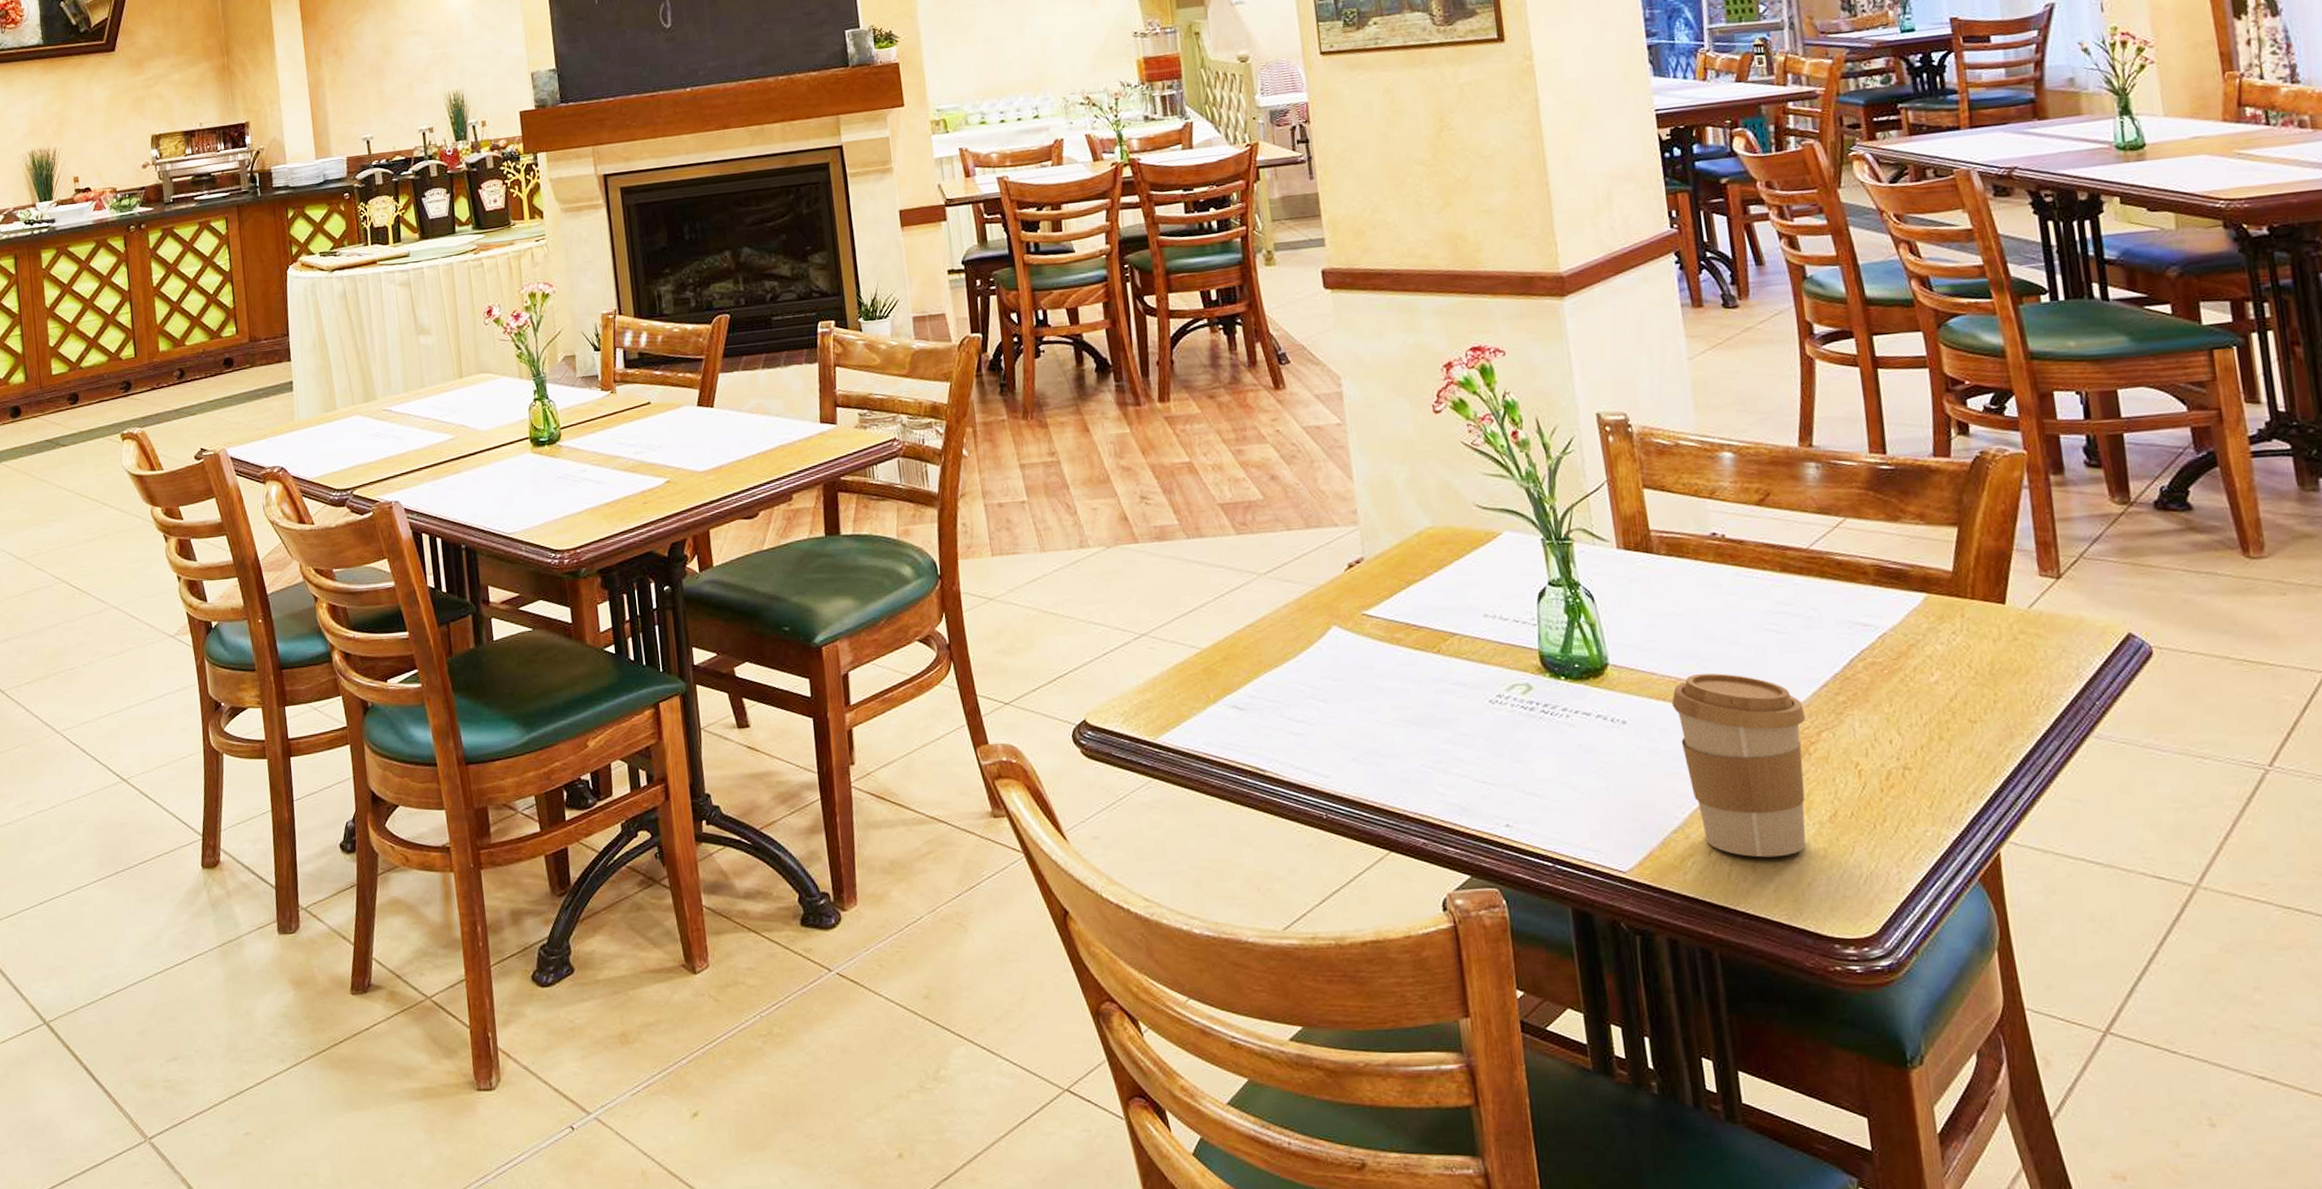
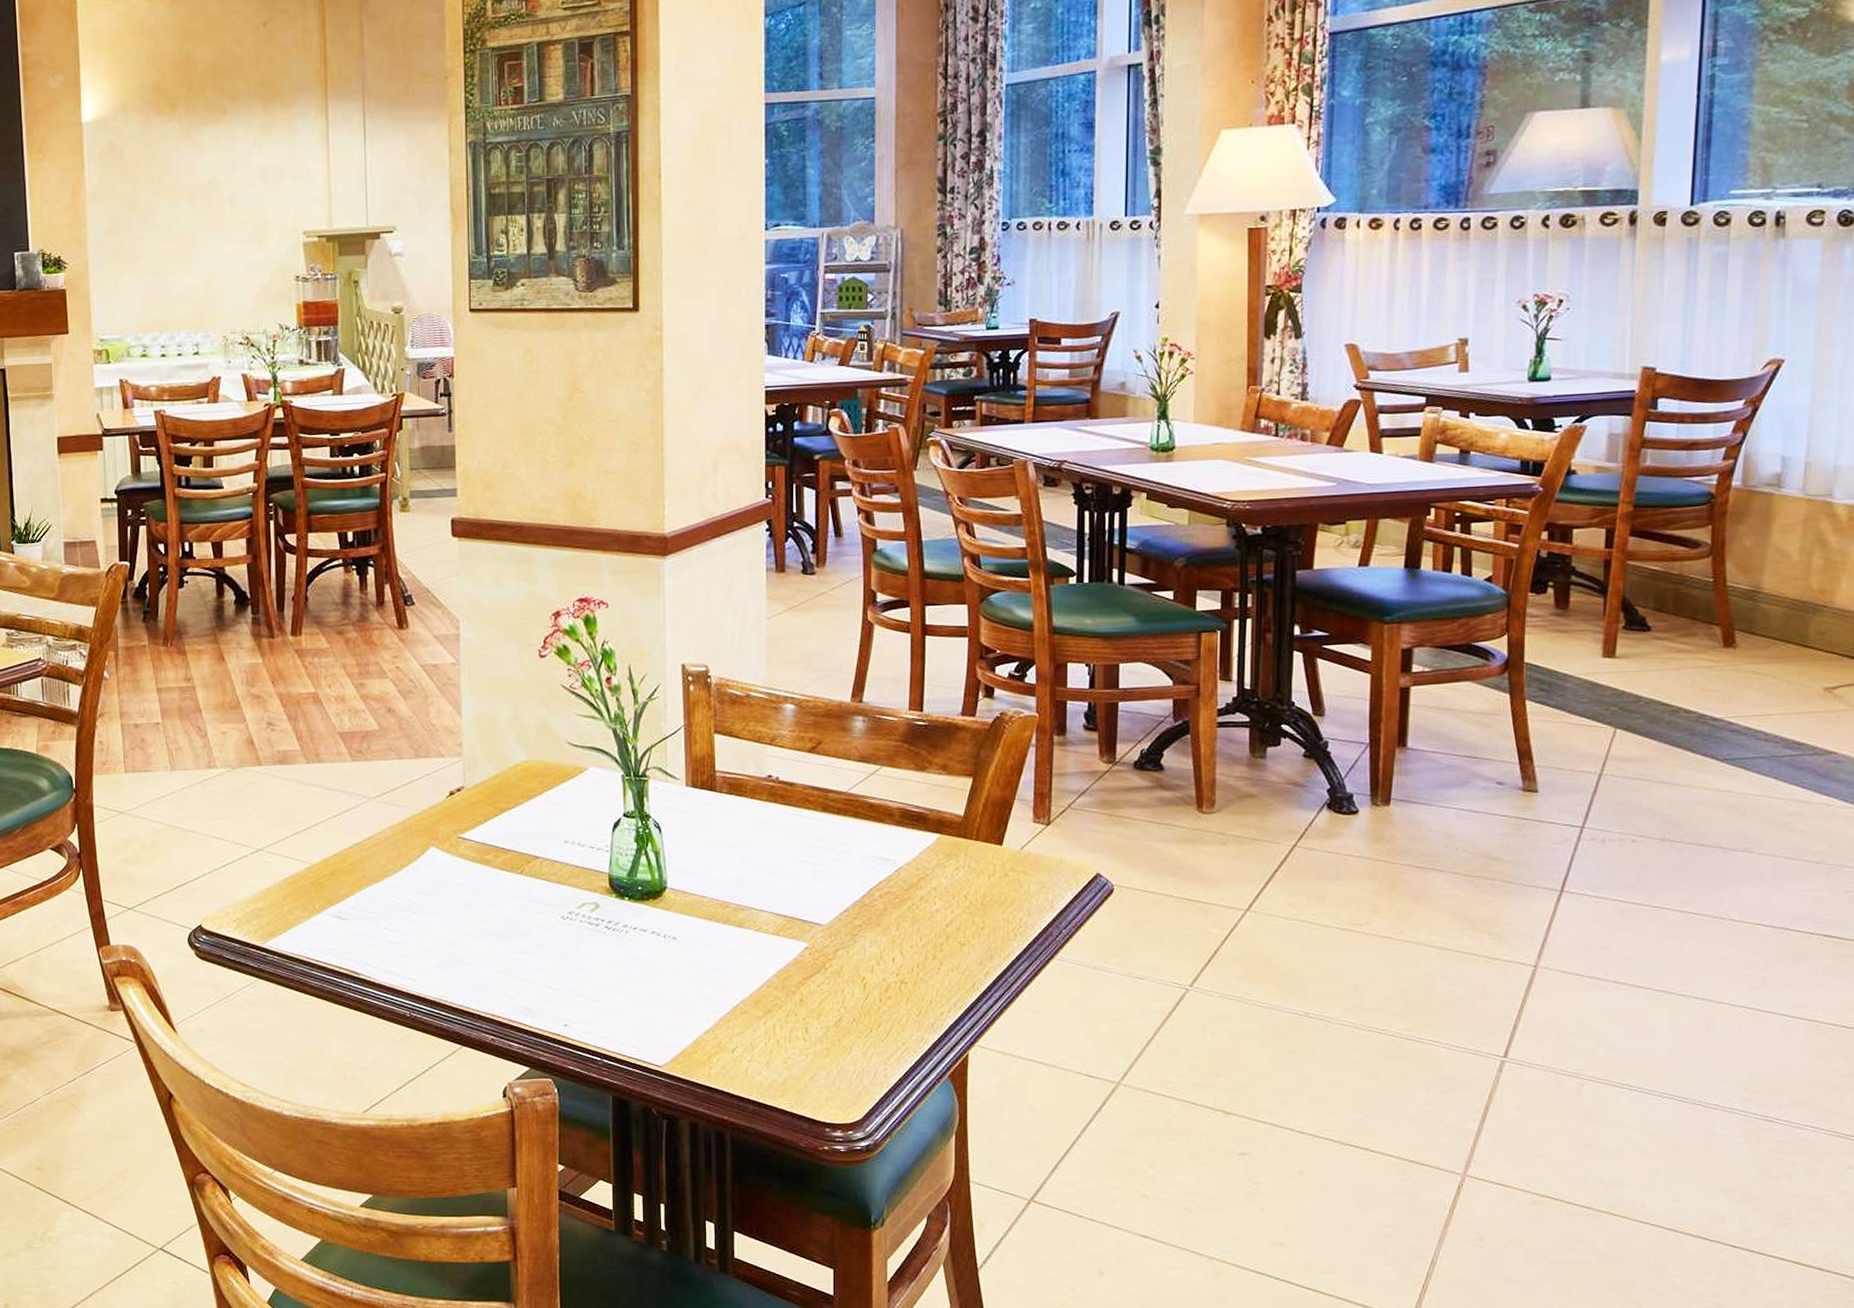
coffee cup: present [1671,673,1806,858] -> none [716,897,826,1056]

